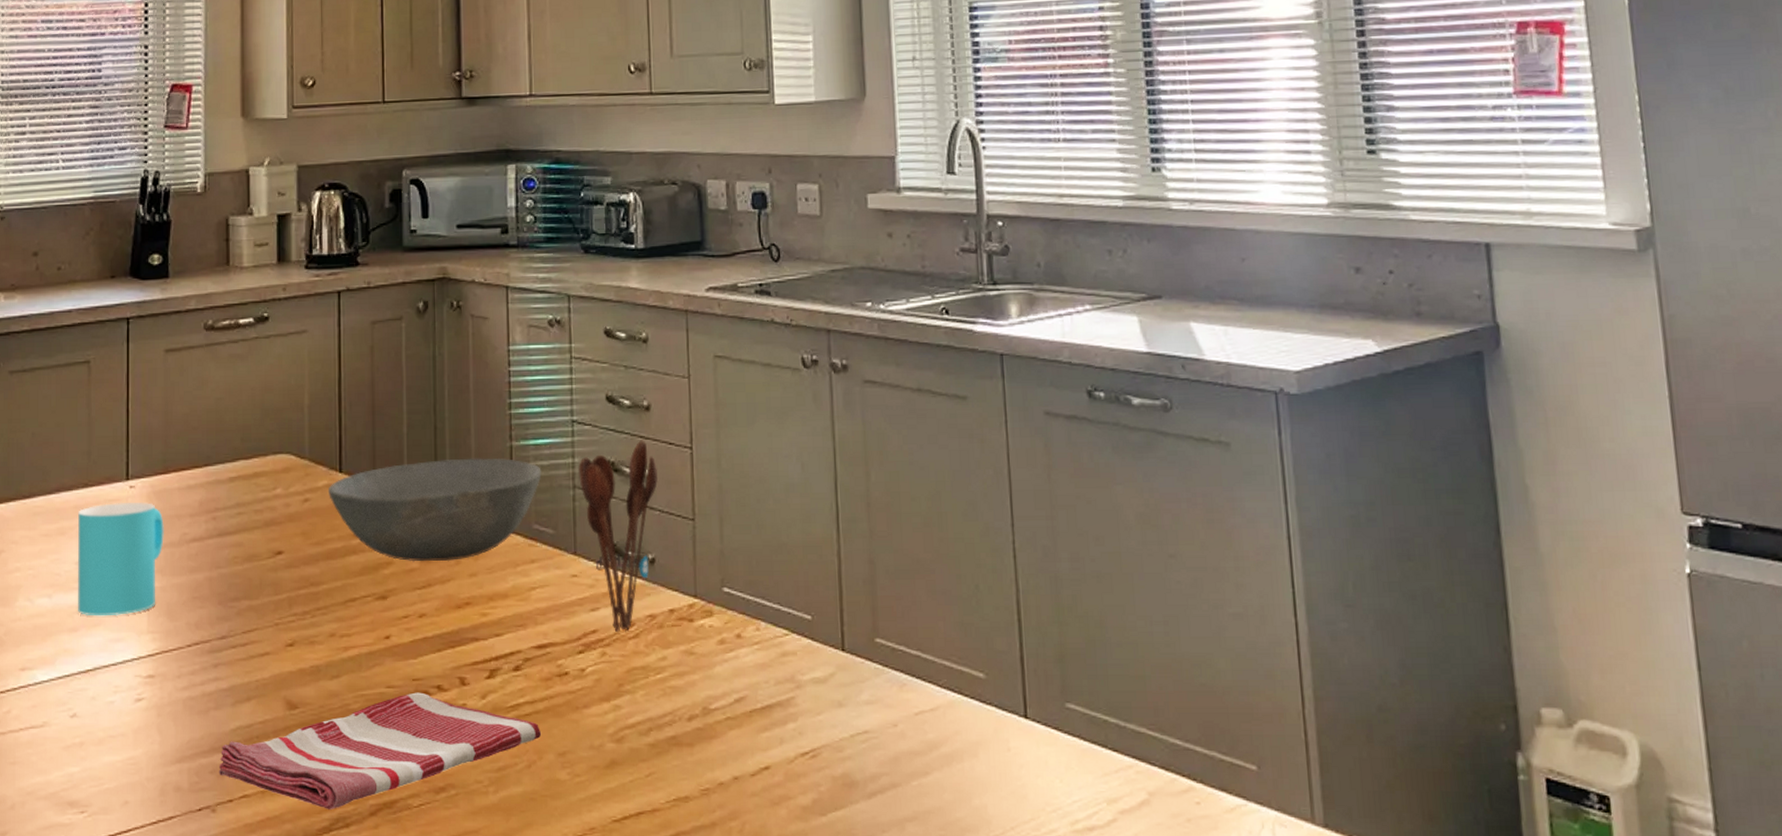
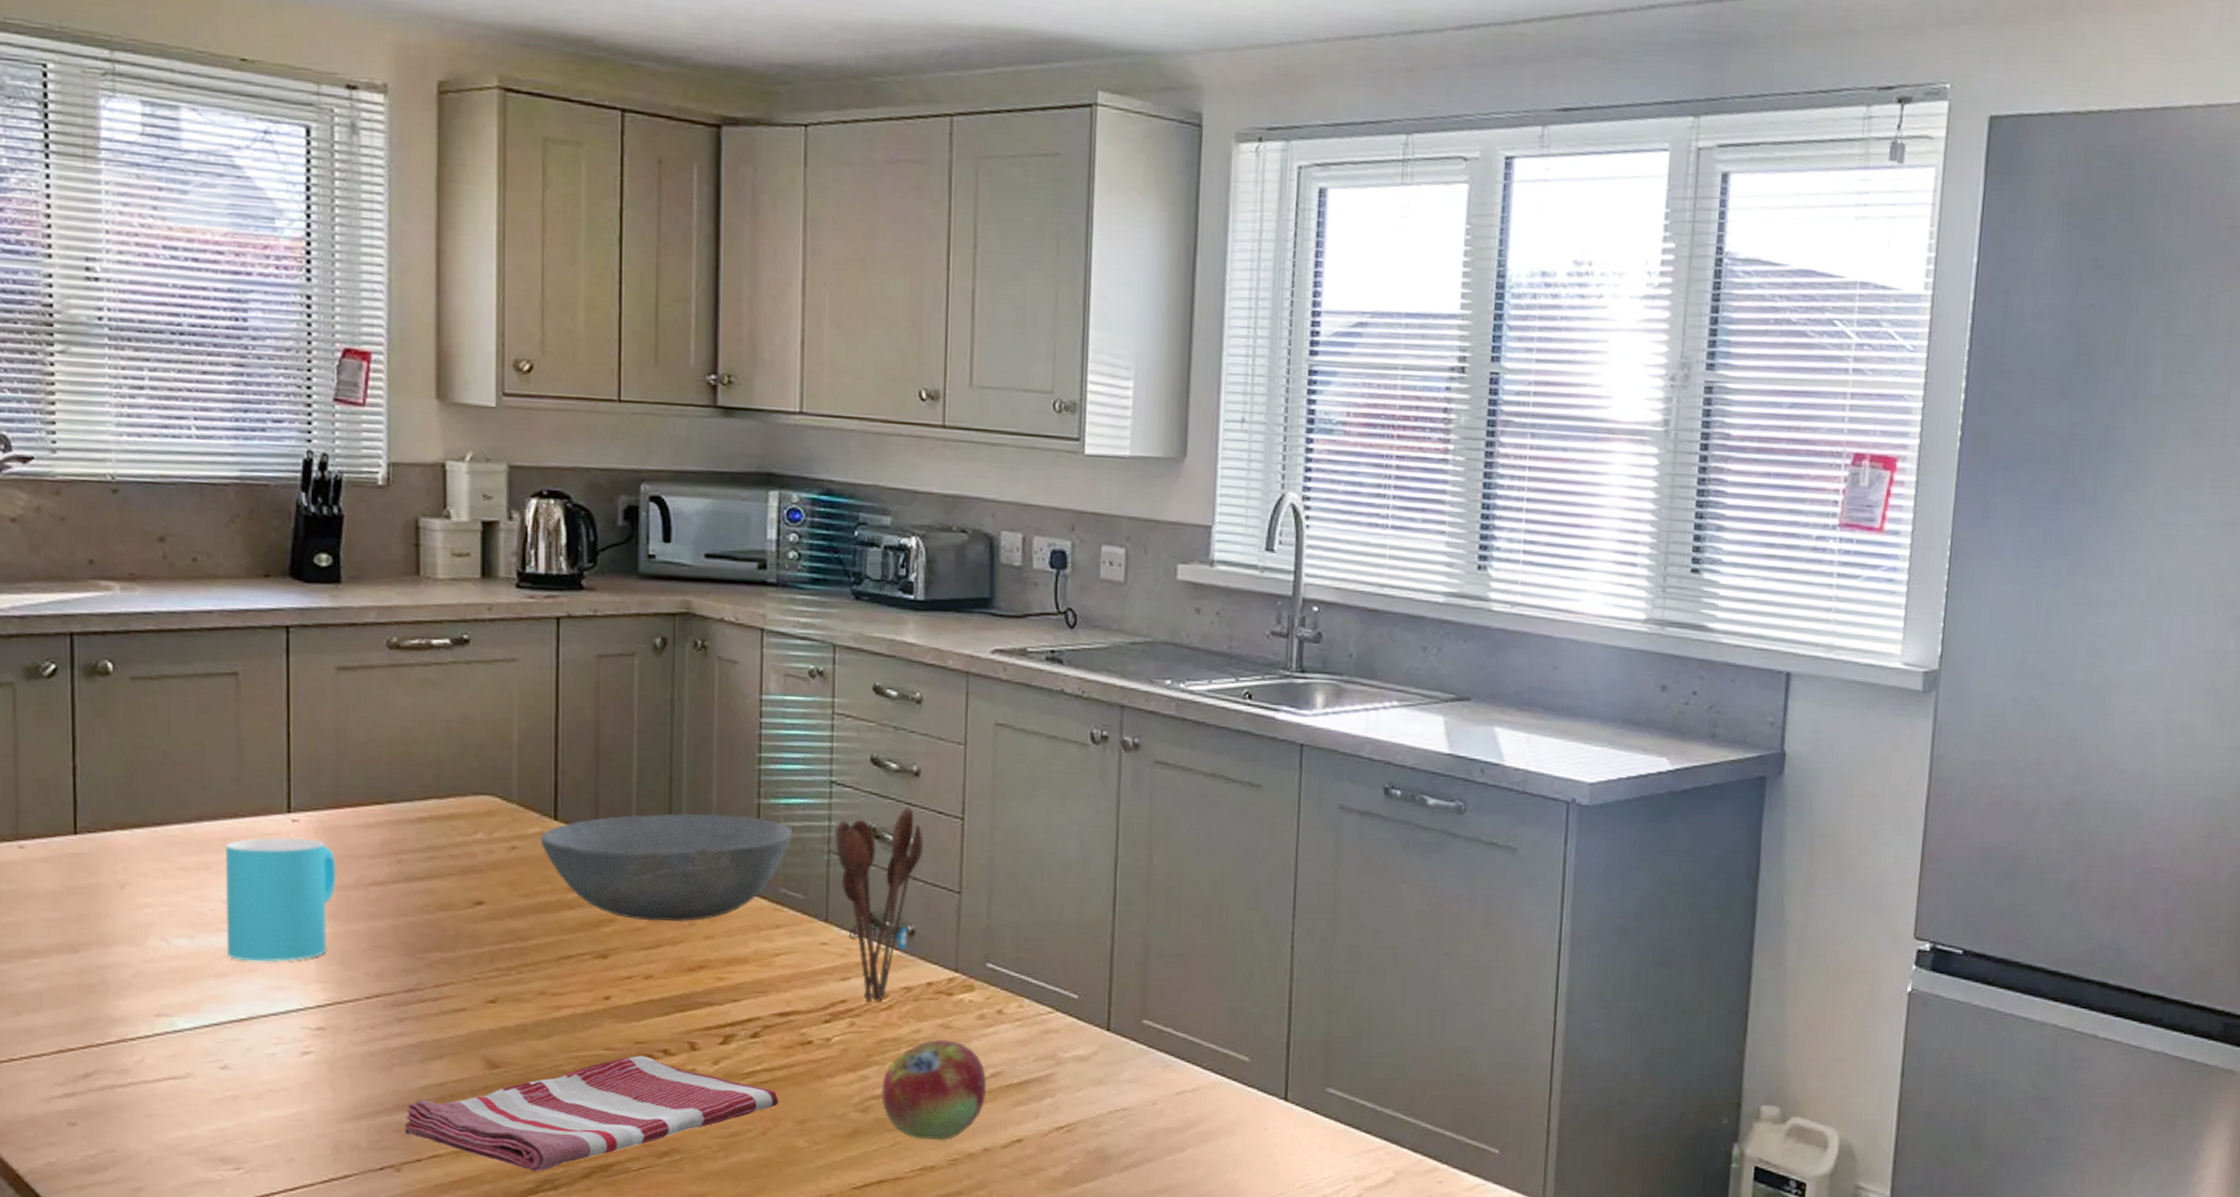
fruit: none [633,665,732,770] -> present [880,1039,987,1141]

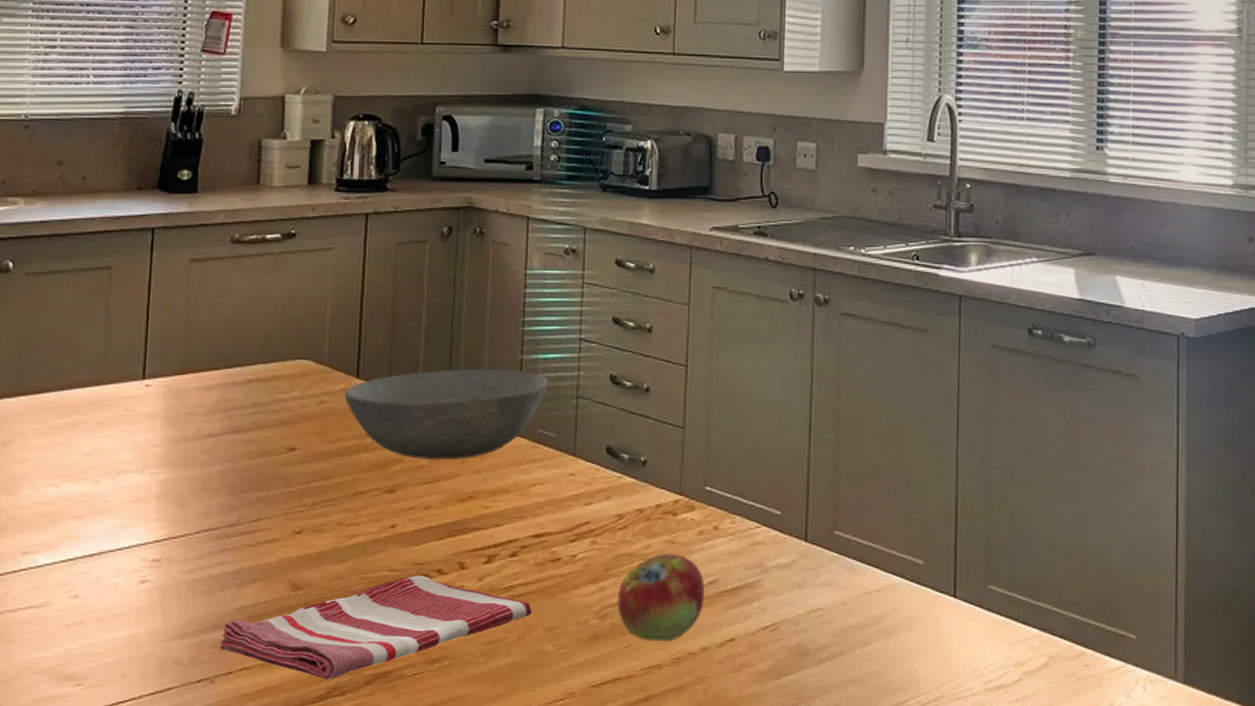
cup: present [226,836,336,963] -> none [85,399,179,505]
utensil holder: present [834,807,925,1004] -> none [582,357,655,525]

